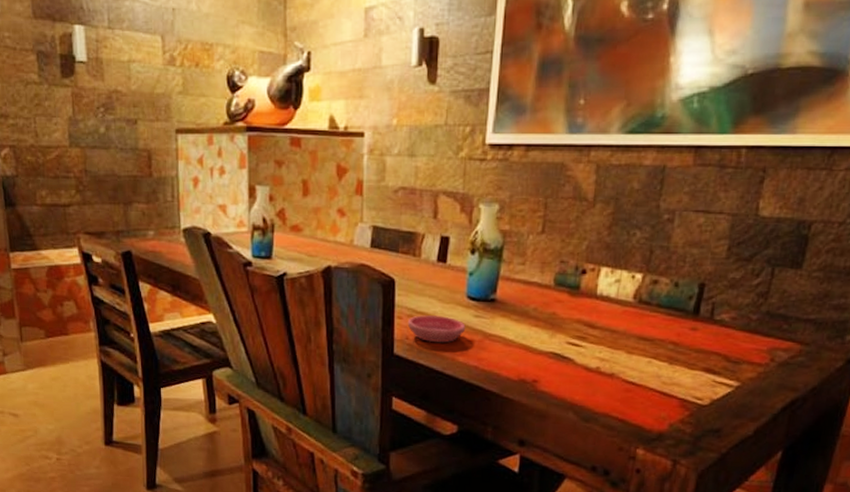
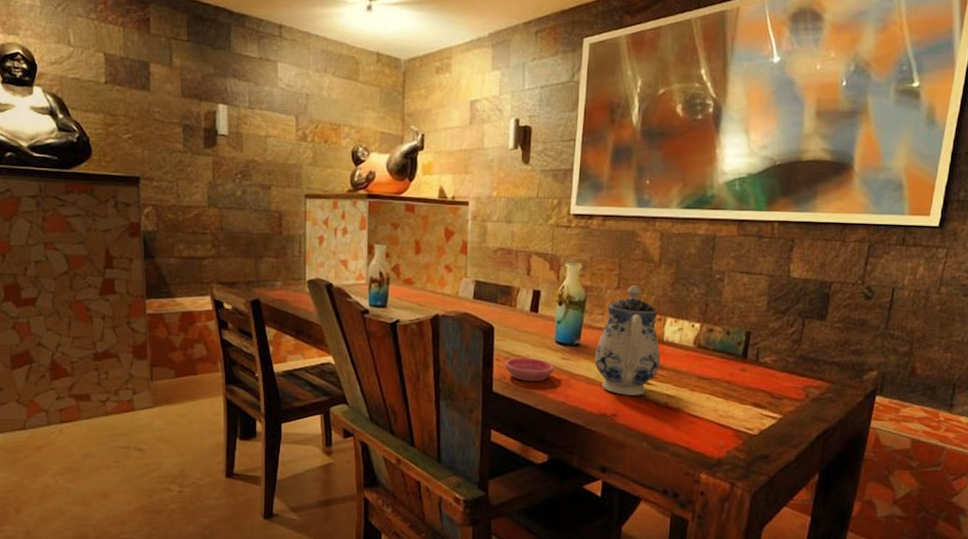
teapot: none [513,228,593,359] -> present [595,285,661,396]

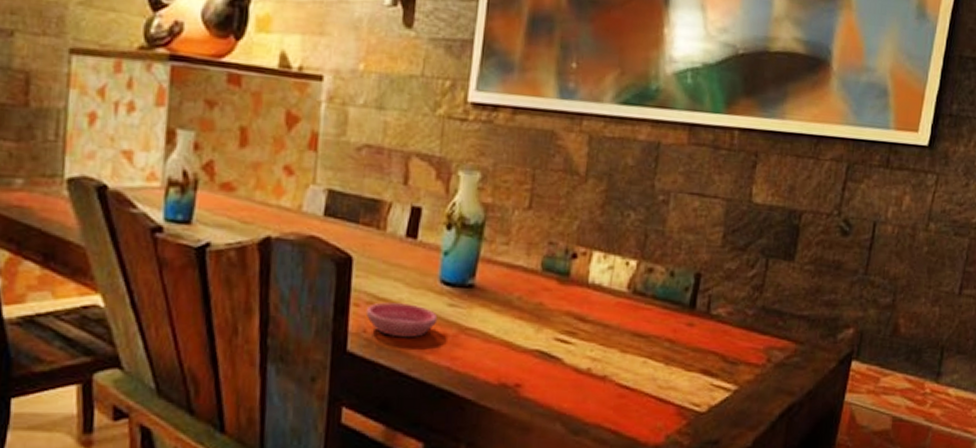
teapot: present [595,285,661,396] -> none [494,204,584,358]

